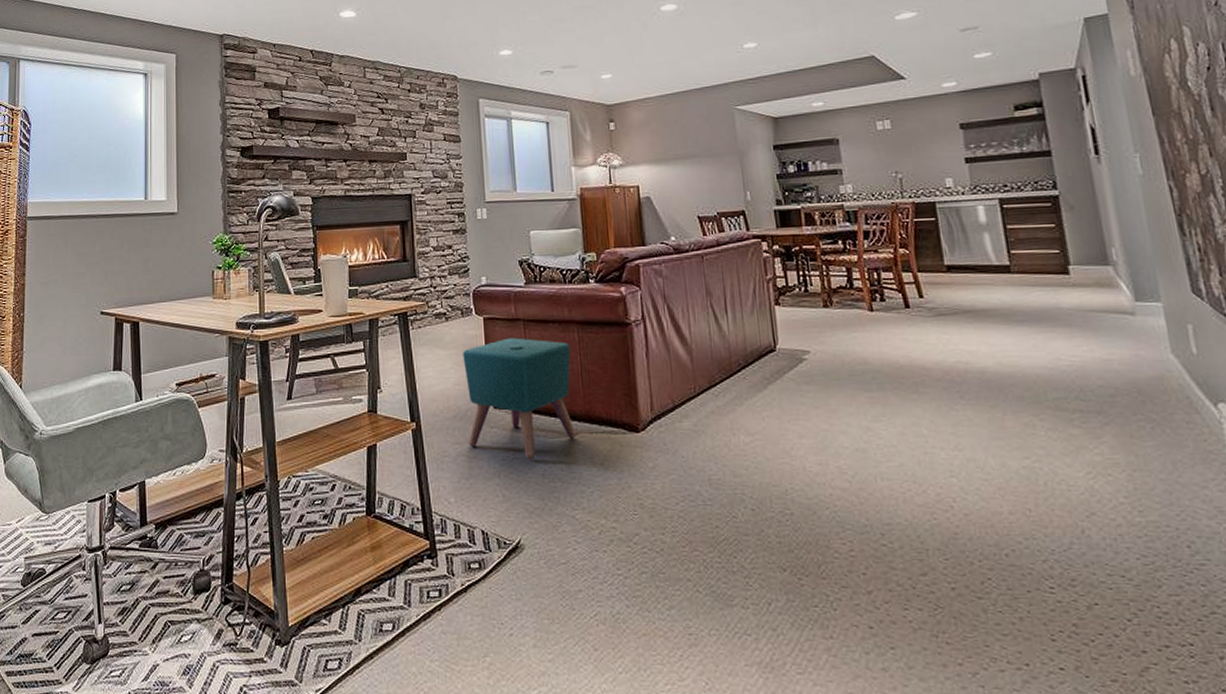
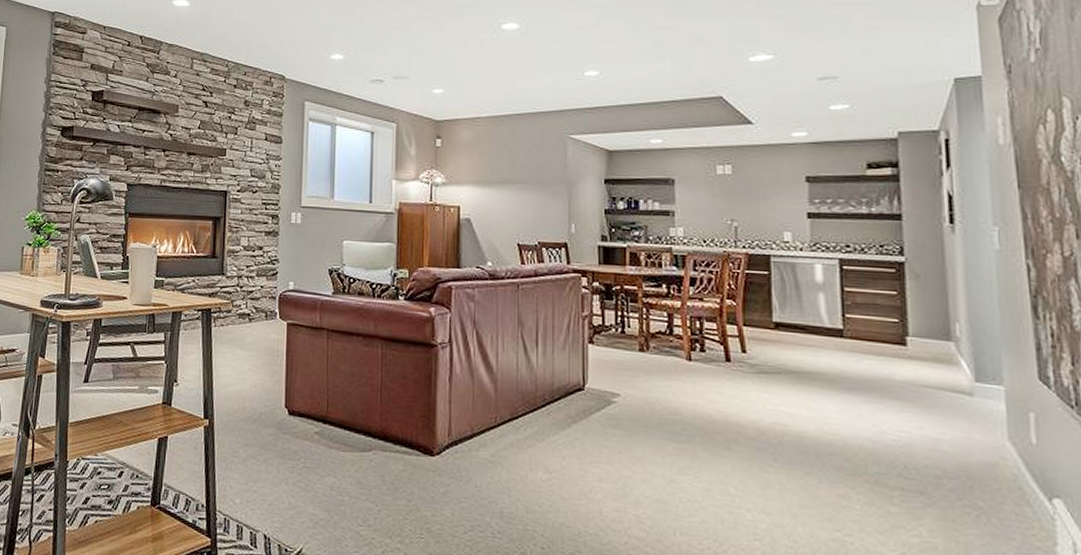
ottoman: present [463,337,577,460] -> none [259,346,372,471]

